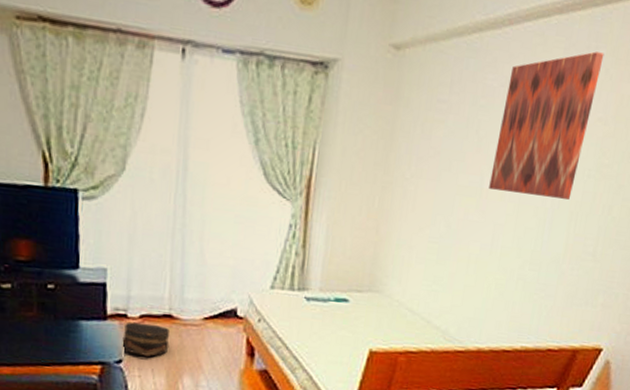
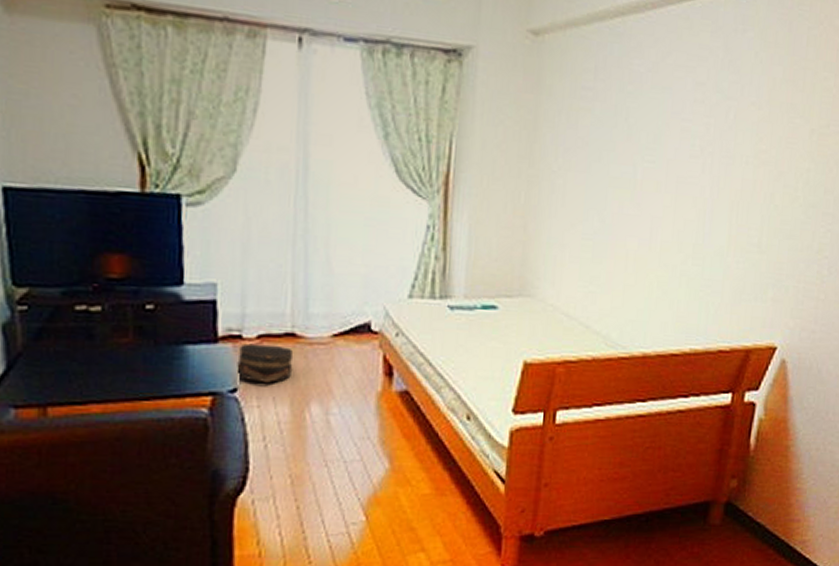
wall art: present [489,51,605,200] -> none [643,34,752,189]

